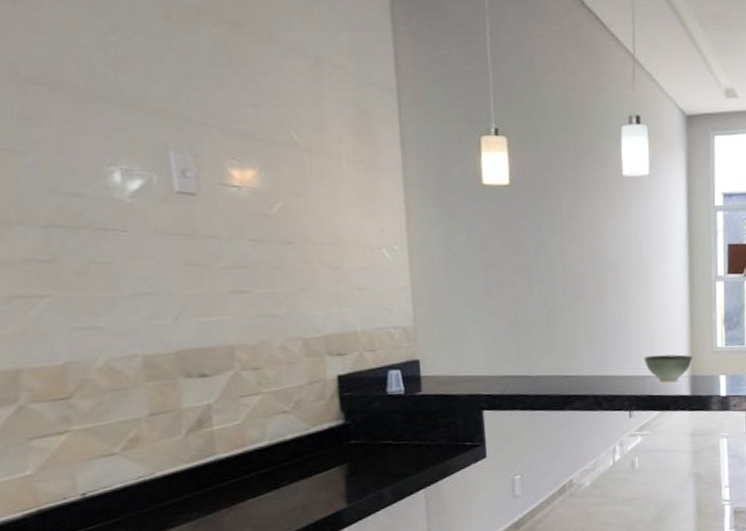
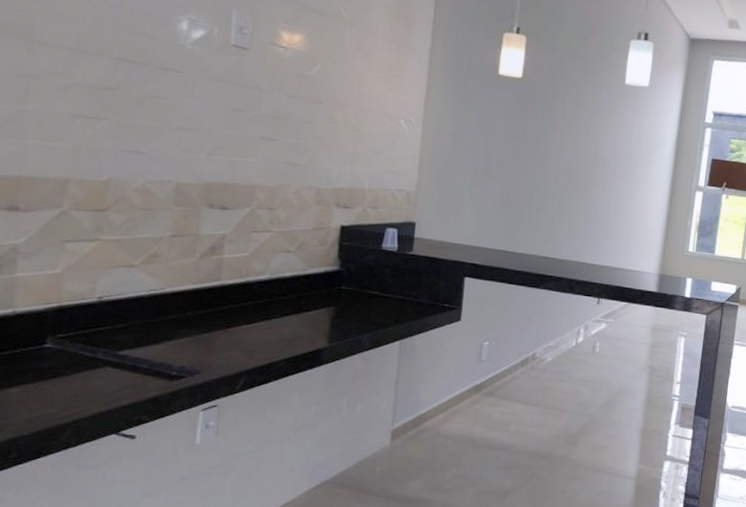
bowl: present [643,354,693,383] -> none [618,250,664,278]

